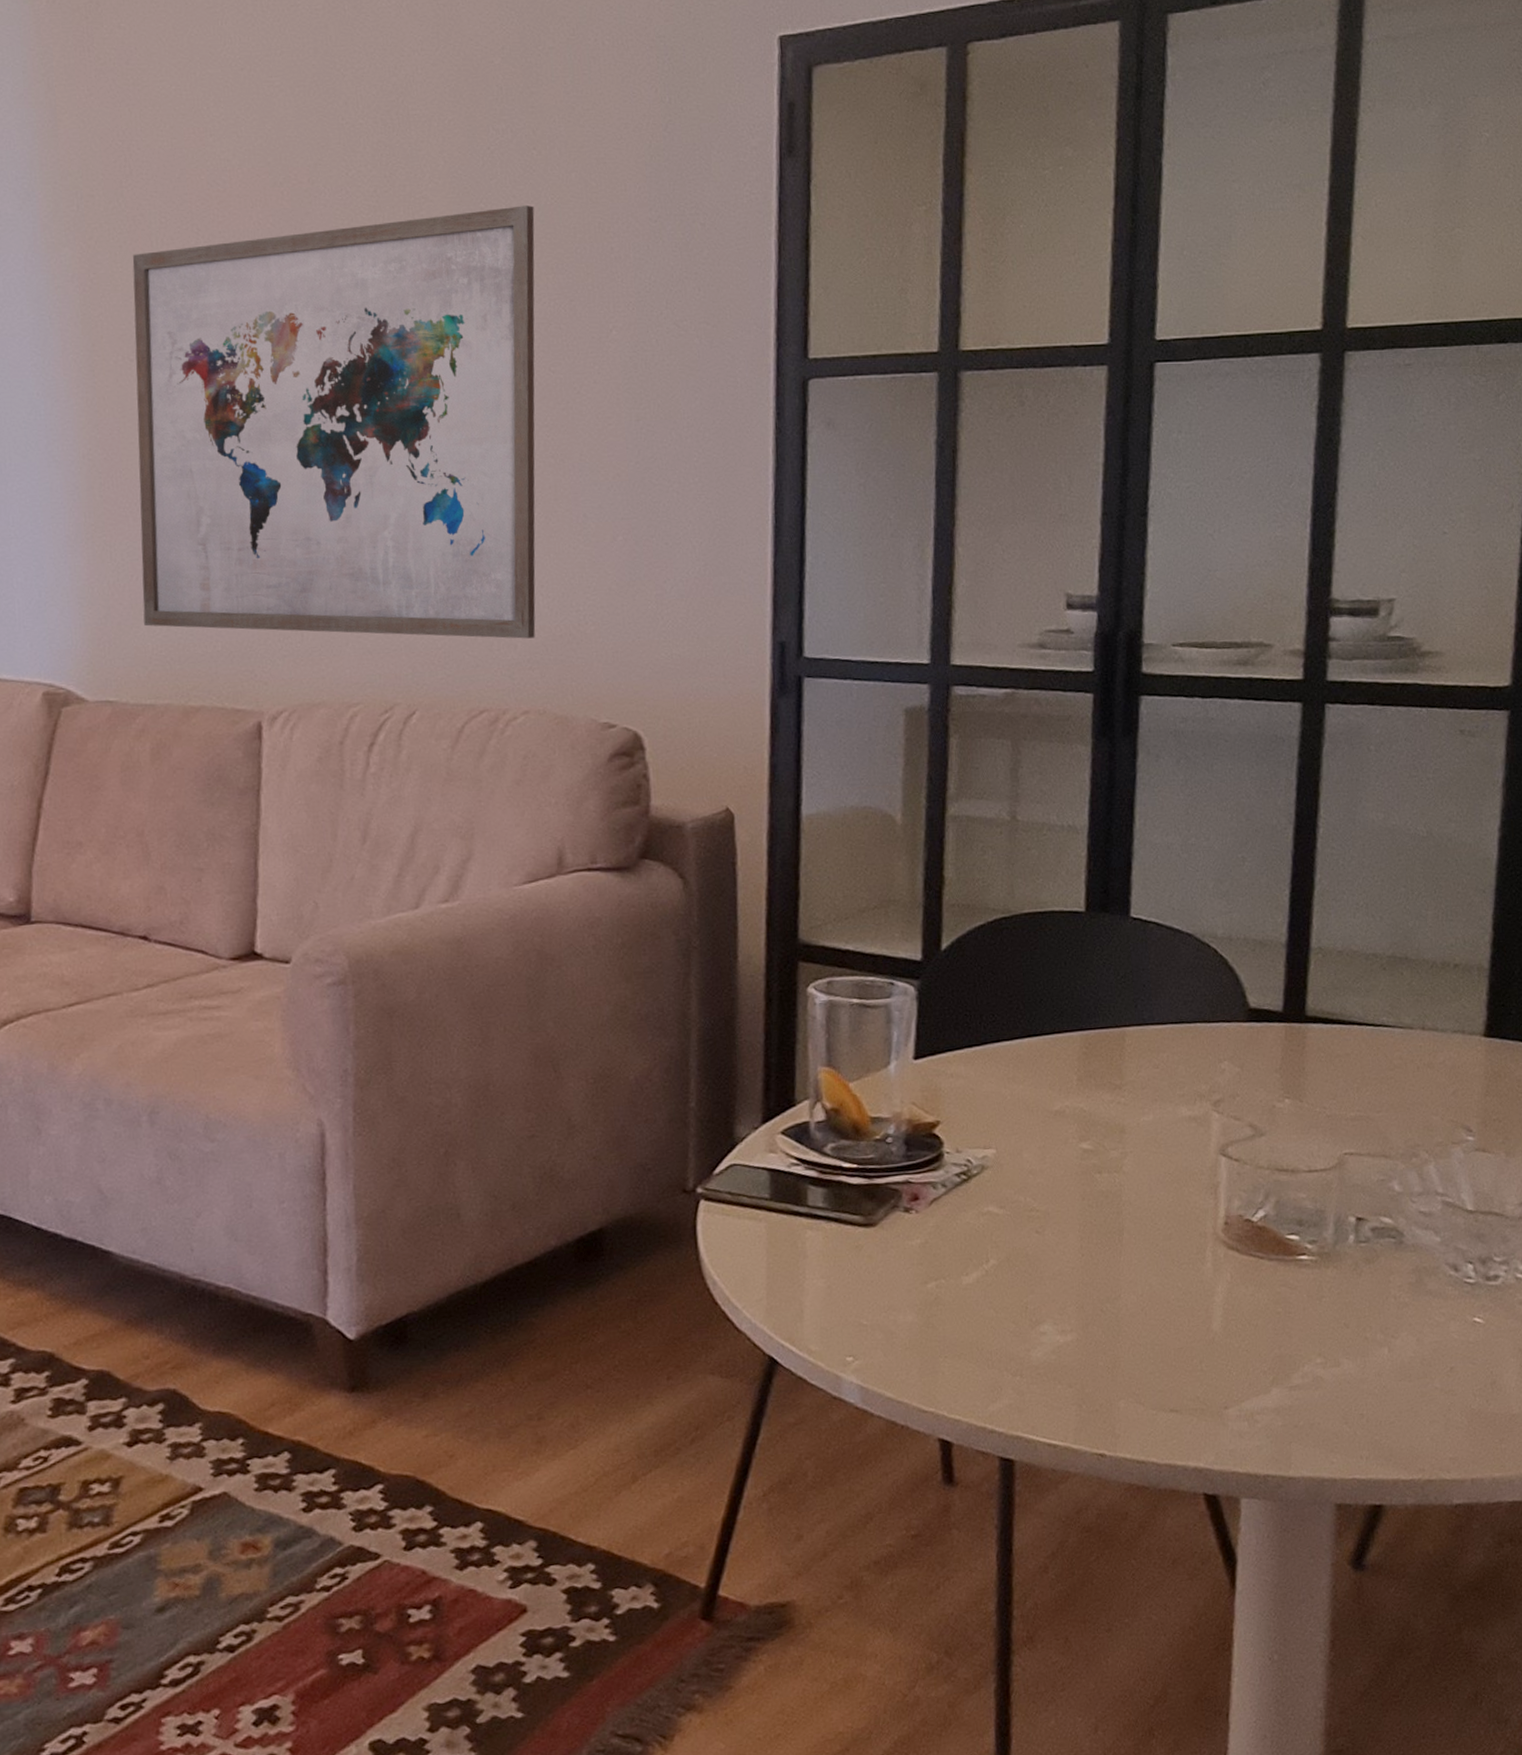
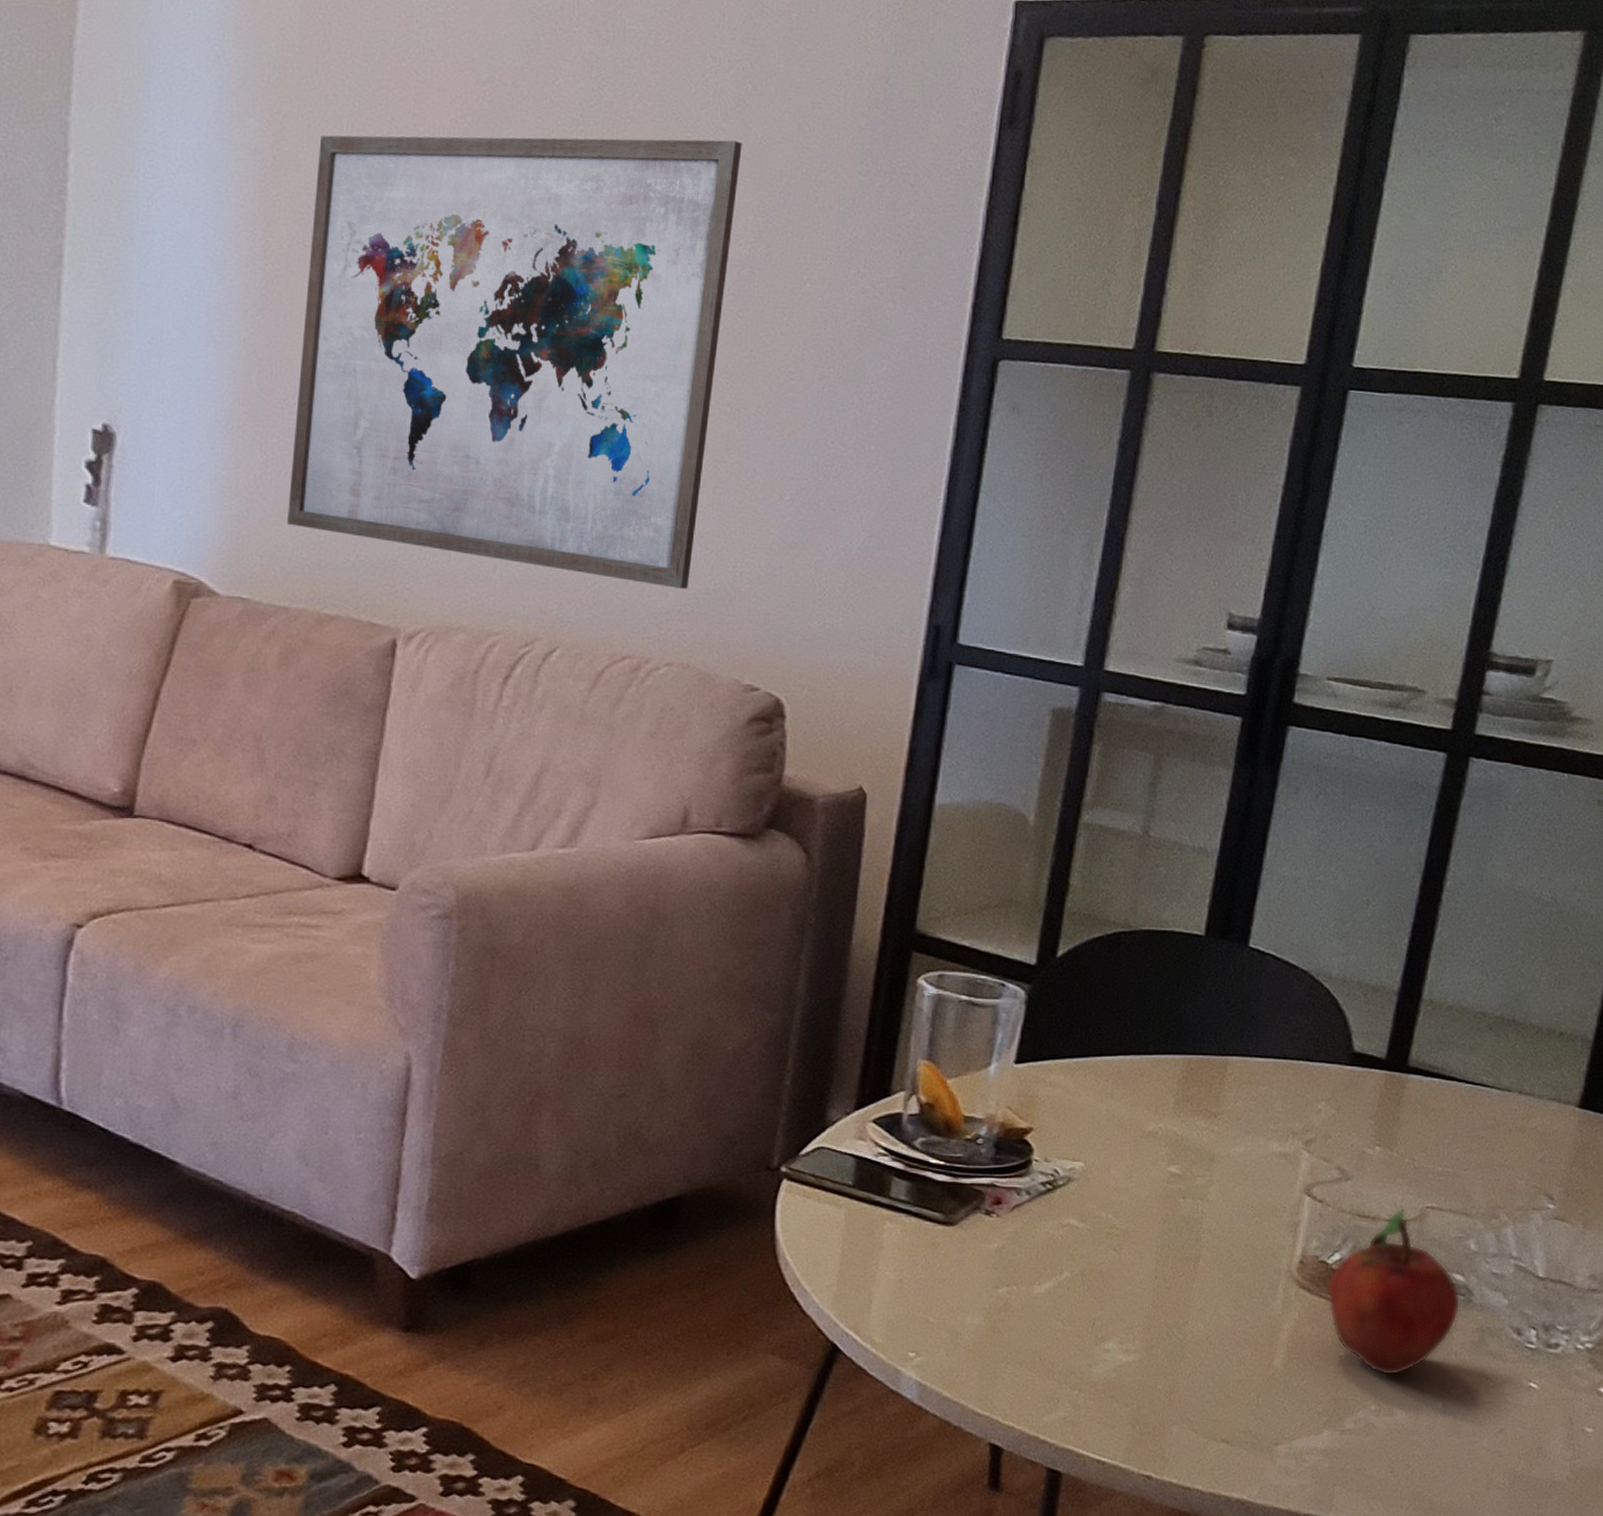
fruit: none [1256,1157,1393,1327] -> present [1327,1207,1461,1376]

